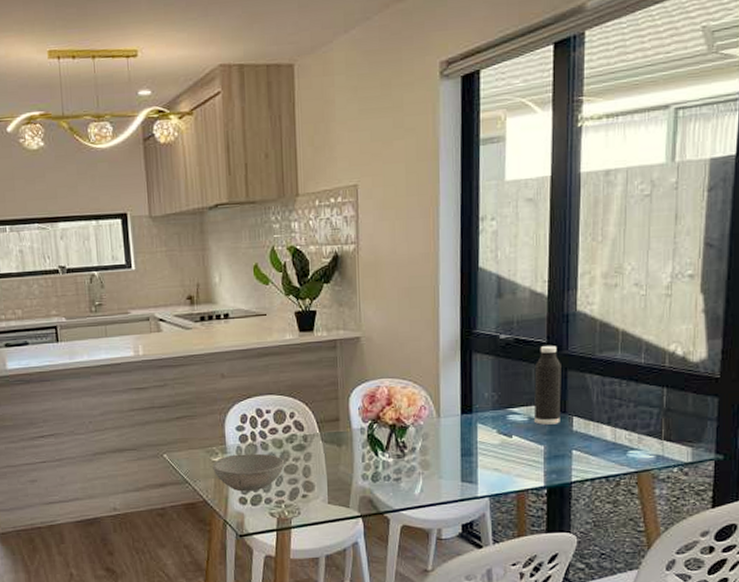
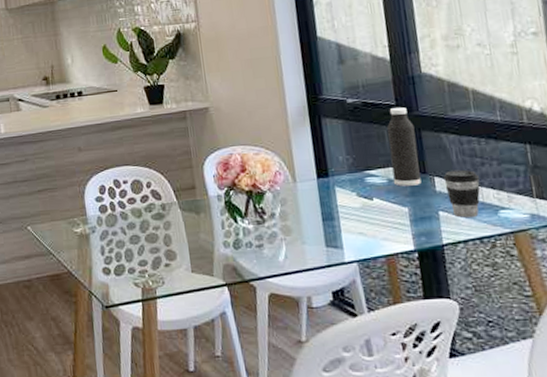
bowl: present [213,453,285,492] -> none [75,223,146,262]
coffee cup: none [582,410,615,457] -> present [443,169,481,218]

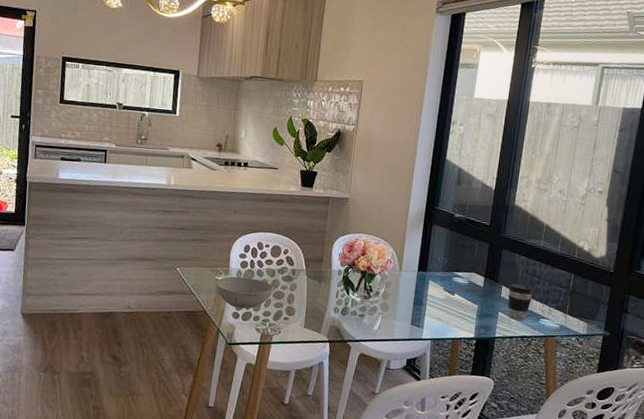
bowl: none [75,223,146,262] -> present [215,276,275,309]
water bottle: present [387,107,422,186] -> none [473,228,498,290]

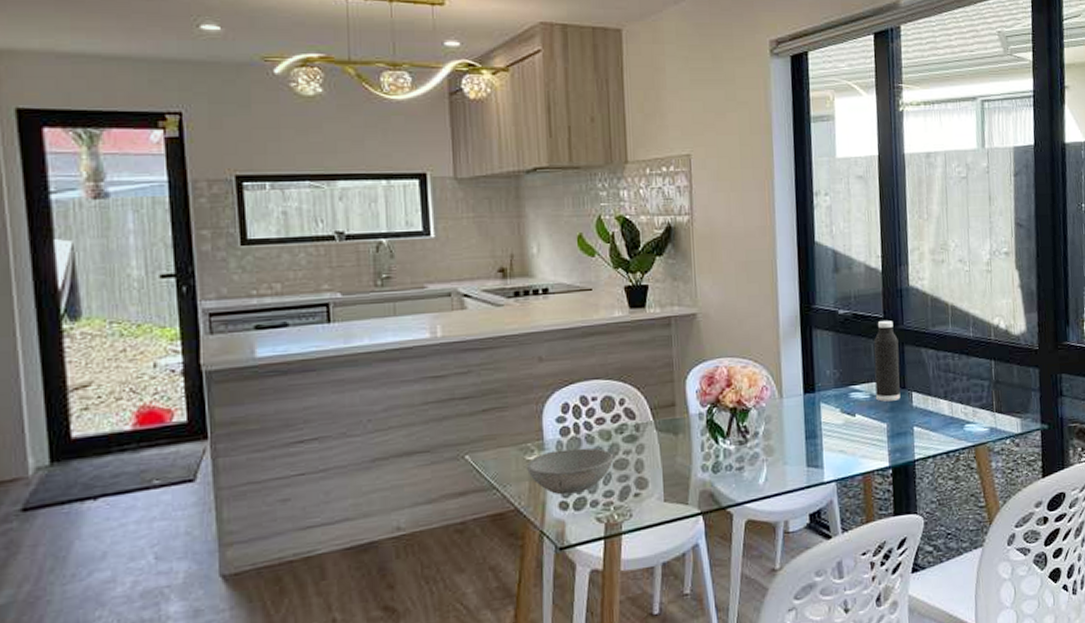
water bottle: none [473,228,498,290] -> present [873,321,901,402]
coffee cup: present [508,283,533,321] -> none [920,384,951,433]

